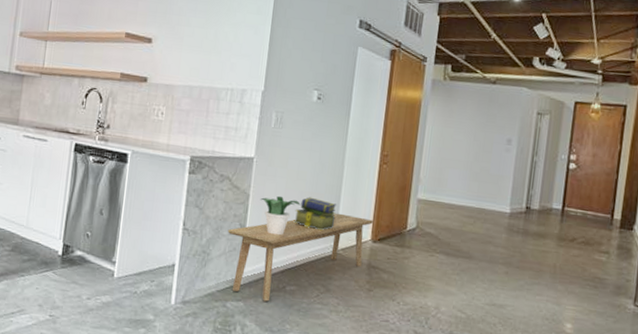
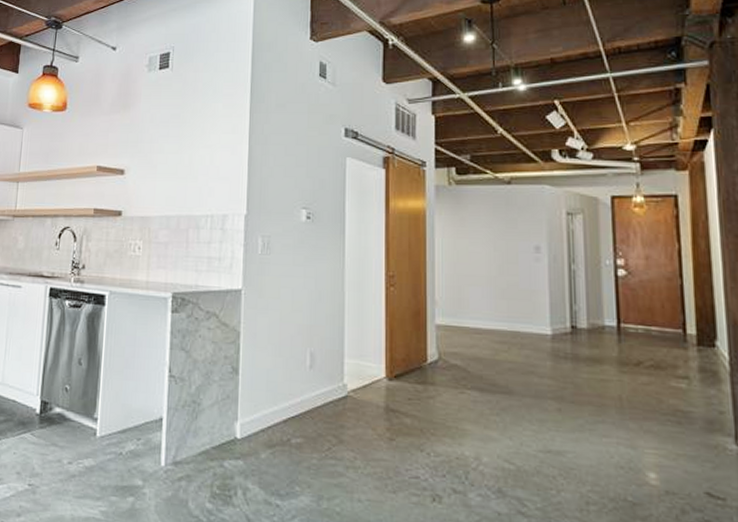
bench: present [227,213,374,302] -> none [218,347,387,459]
potted plant: present [260,195,301,235] -> none [252,331,299,378]
stack of books: present [293,197,337,231] -> none [293,330,341,370]

